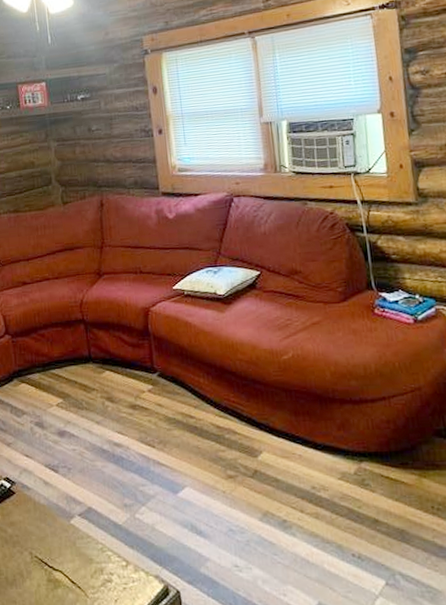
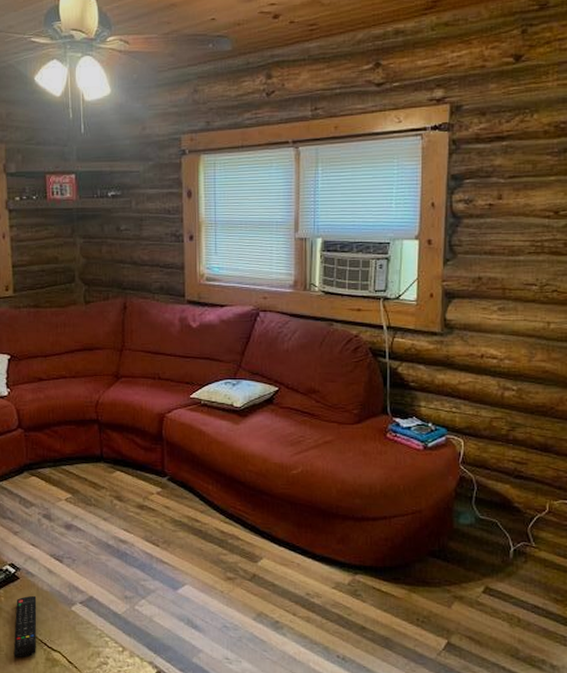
remote control: none [13,510,37,582] -> present [13,595,37,658]

